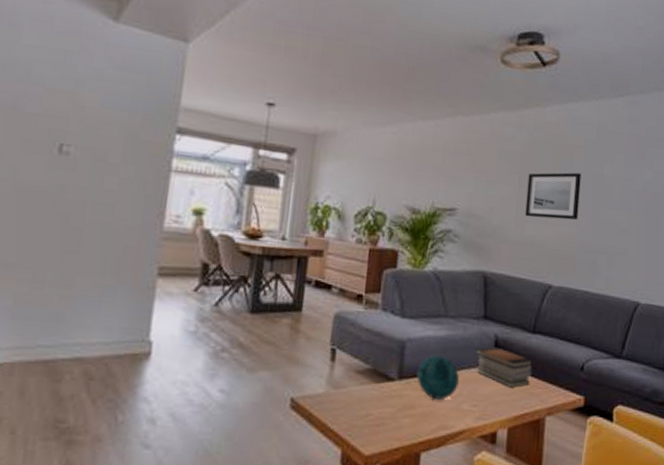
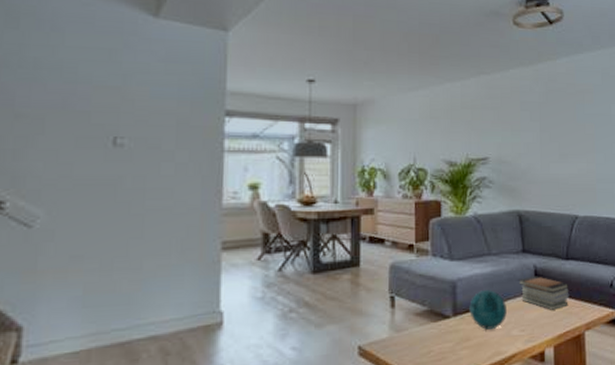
wall art: present [525,172,582,220] -> none [548,115,594,158]

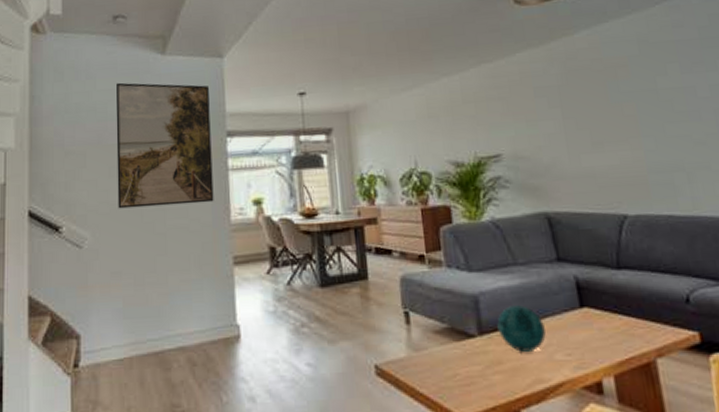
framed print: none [84,41,208,185] -> present [115,82,214,209]
book stack: present [518,276,570,310] -> none [556,289,628,331]

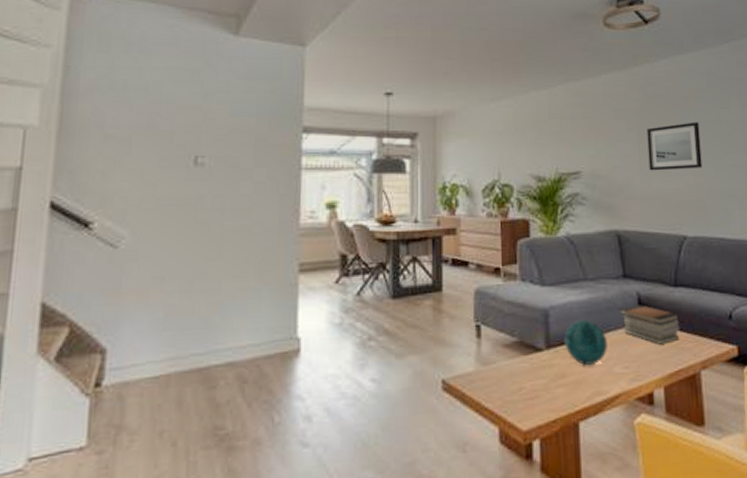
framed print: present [115,82,214,209] -> none [166,61,286,205]
book stack: none [556,289,628,331] -> present [620,305,681,345]
wall art: none [571,92,640,149] -> present [646,122,703,171]

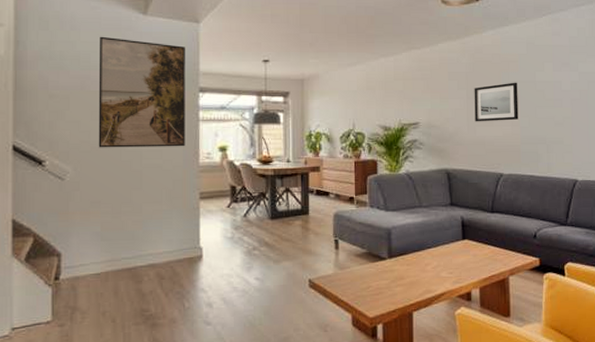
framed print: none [166,61,286,205] -> present [98,36,185,148]
decorative orb: present [564,320,607,365] -> none [403,237,436,271]
book stack: present [620,305,681,345] -> none [447,226,495,256]

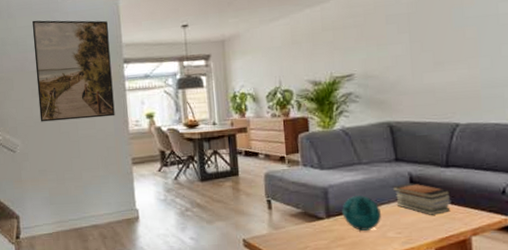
decorative orb: none [403,237,436,271] -> present [342,195,381,231]
book stack: none [447,226,495,256] -> present [392,183,452,215]
wall art: present [474,82,519,122] -> none [418,17,477,68]

